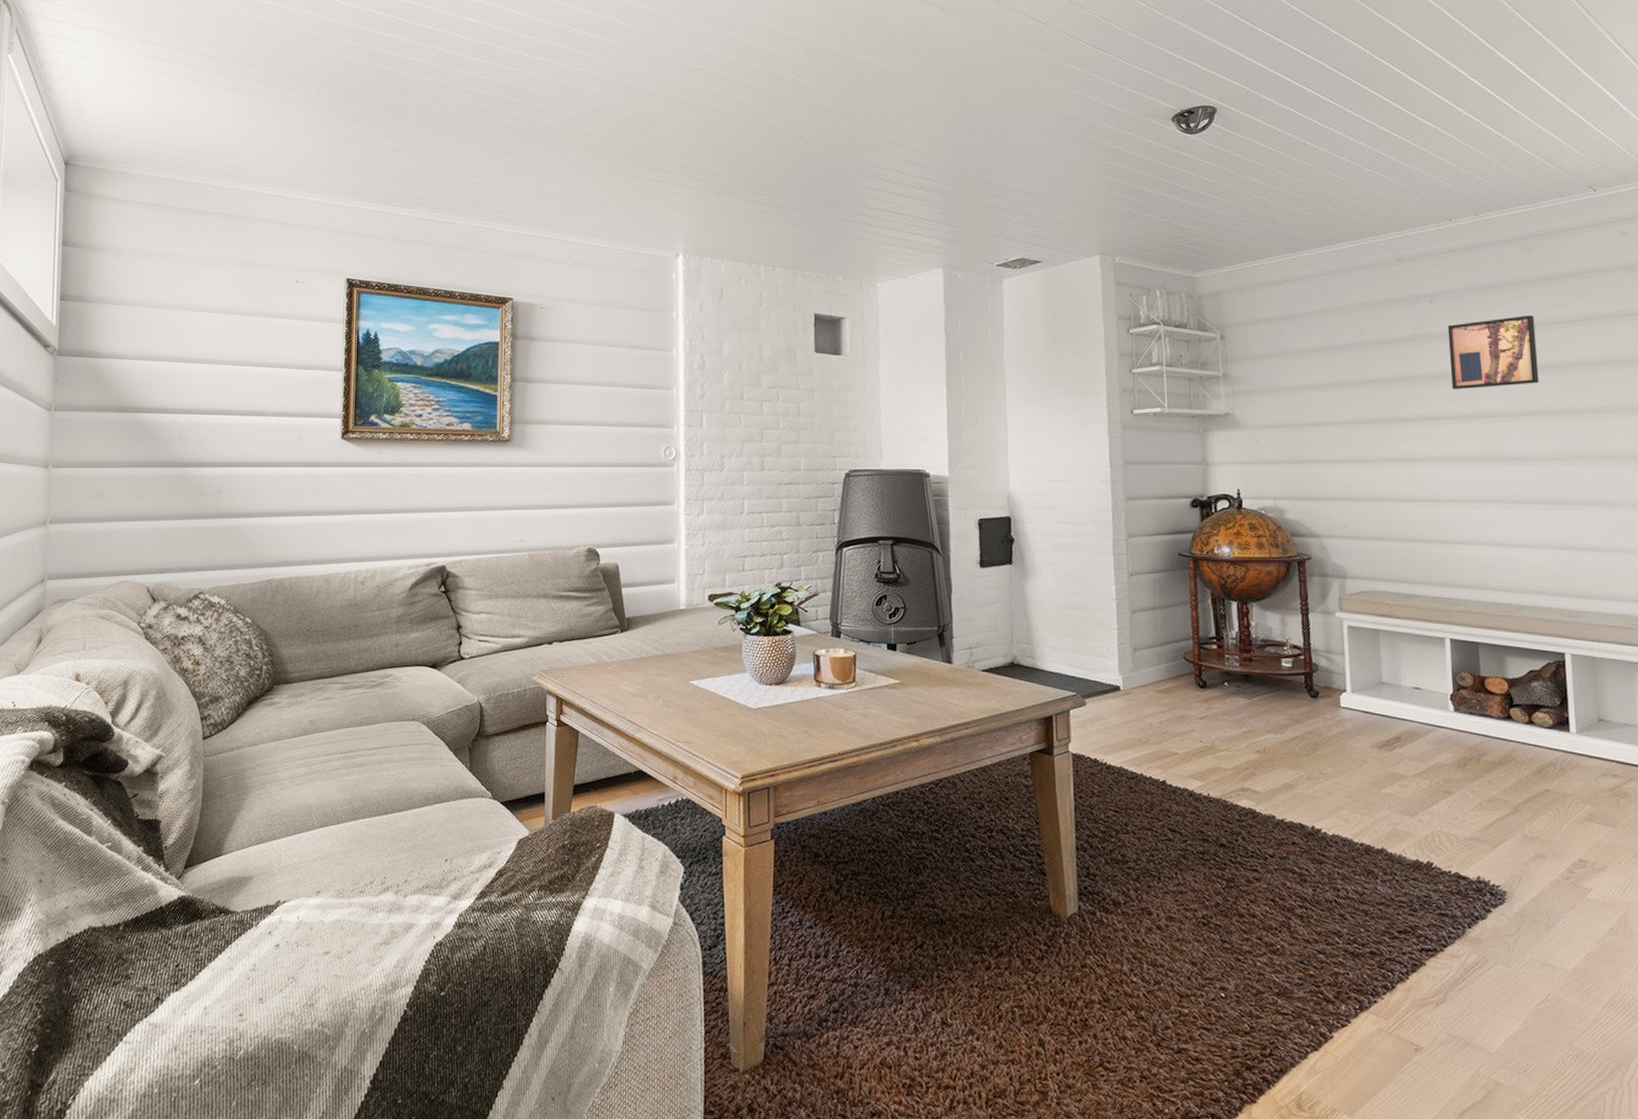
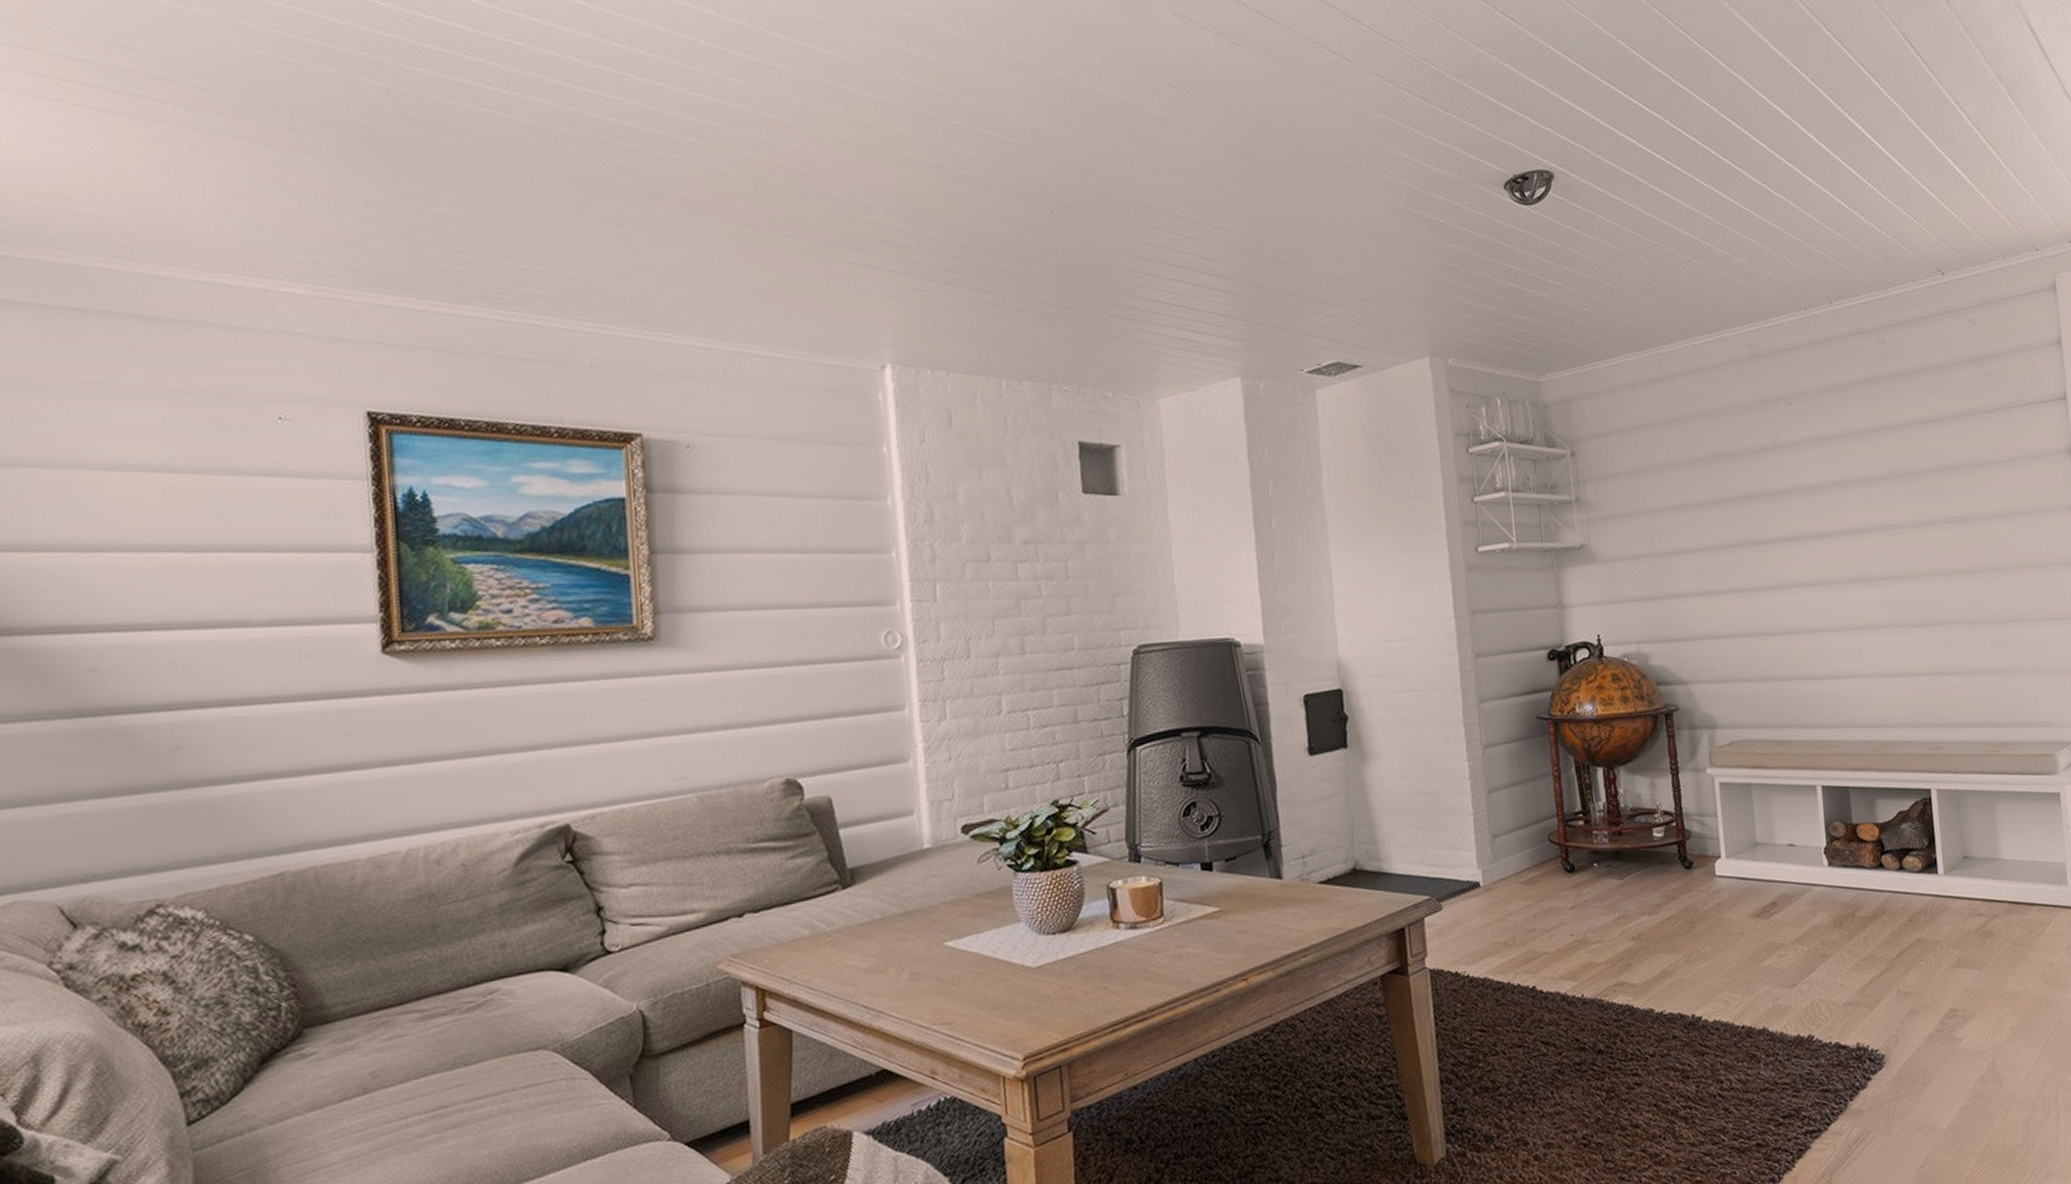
wall art: present [1447,315,1539,390] -> none [1806,416,1898,505]

